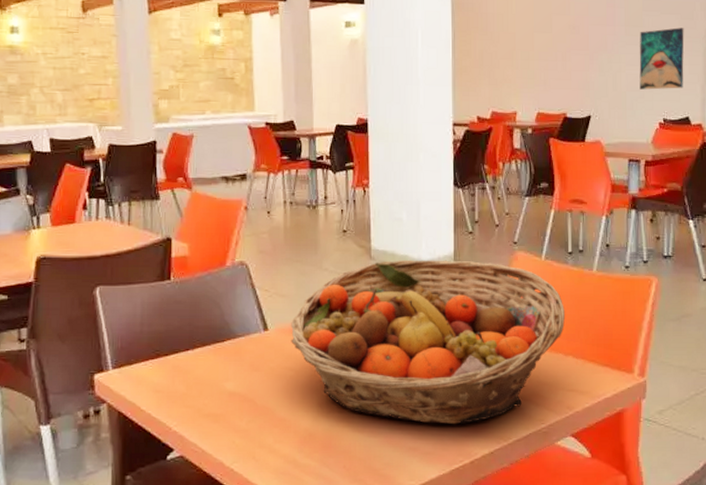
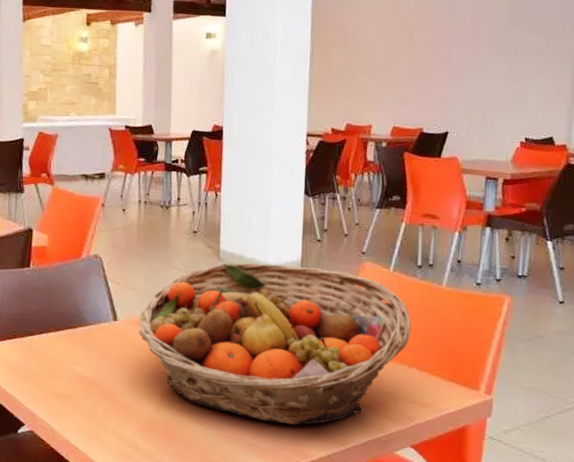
wall art: present [639,27,684,90] -> none [501,47,552,109]

